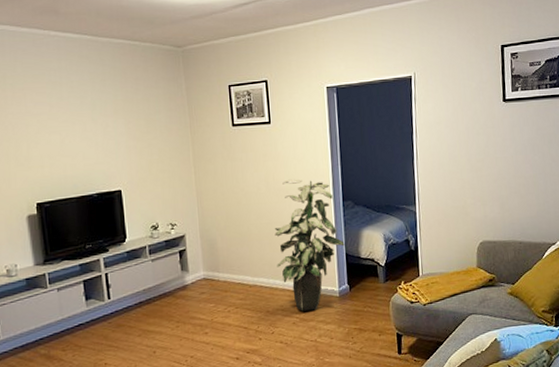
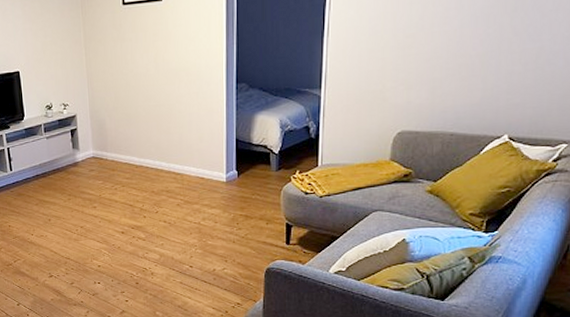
indoor plant: present [274,179,345,311] -> none [162,59,236,194]

